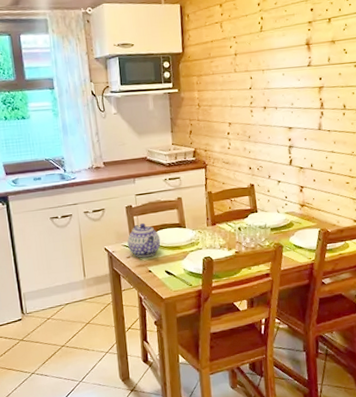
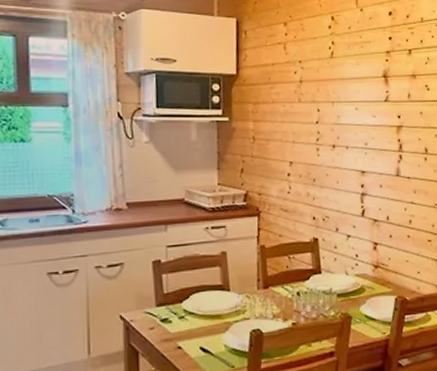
teapot: present [127,223,161,258] -> none [152,284,196,330]

